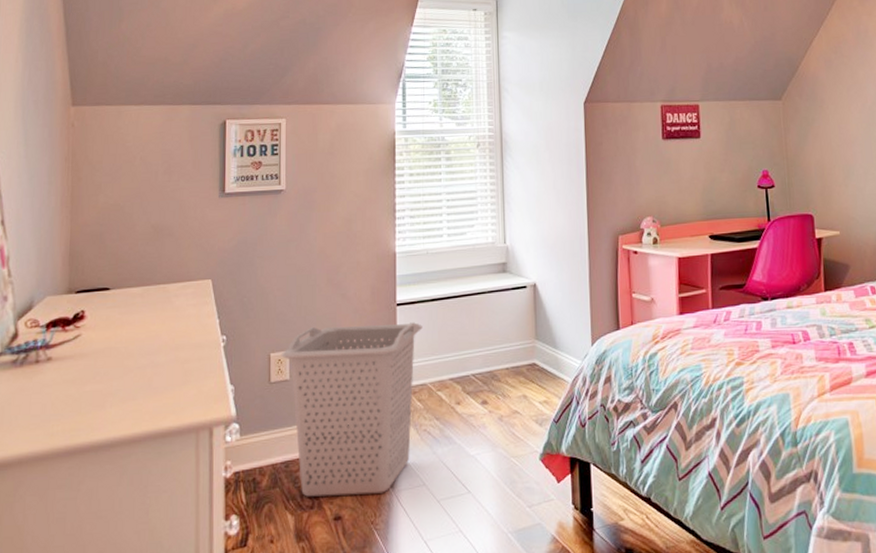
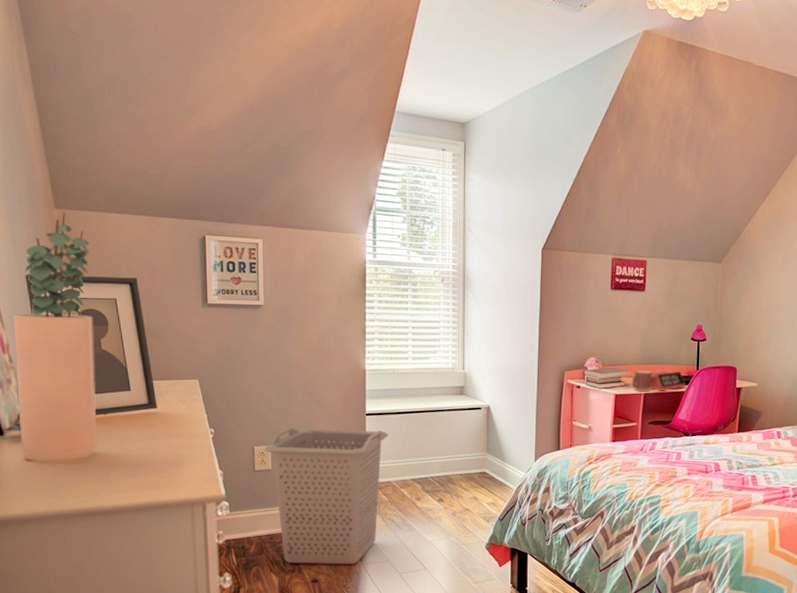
vase: none [10,108,105,391] -> present [13,211,97,462]
picture frame: none [34,171,165,331] -> present [25,274,157,416]
books: none [641,226,694,253] -> present [584,367,631,389]
mug: none [695,226,719,252] -> present [632,370,652,392]
alarm clock: none [716,224,758,249] -> present [650,371,686,390]

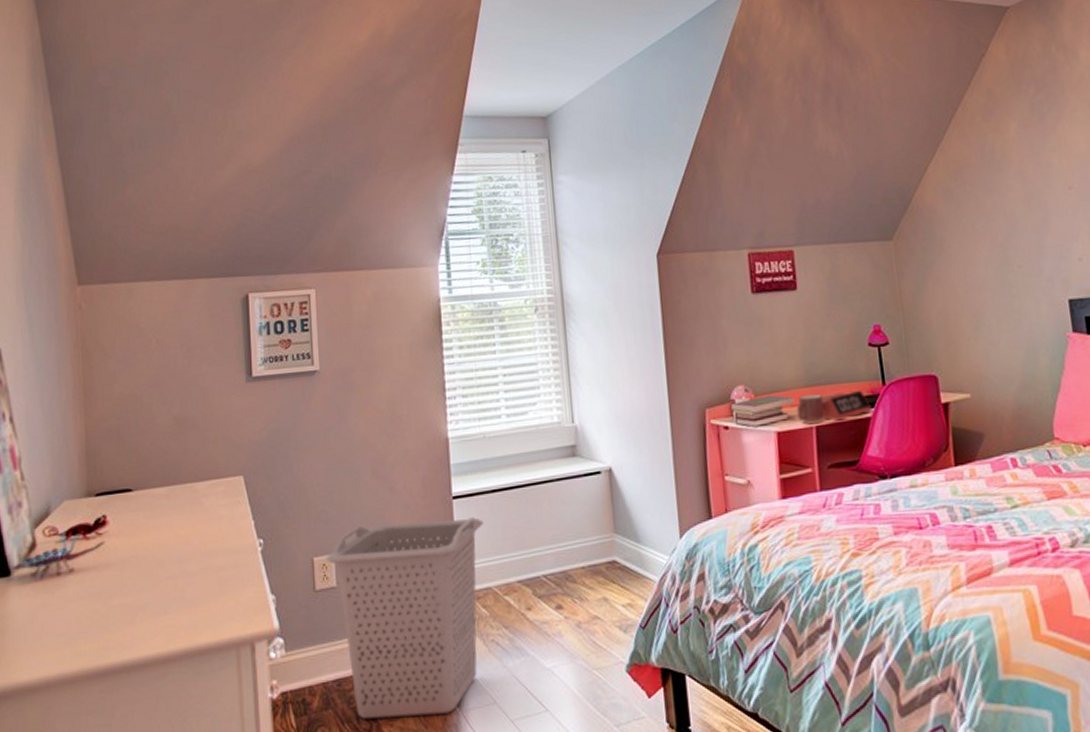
vase: present [13,211,97,462] -> none [27,287,121,607]
picture frame: present [25,274,157,416] -> none [42,356,194,538]

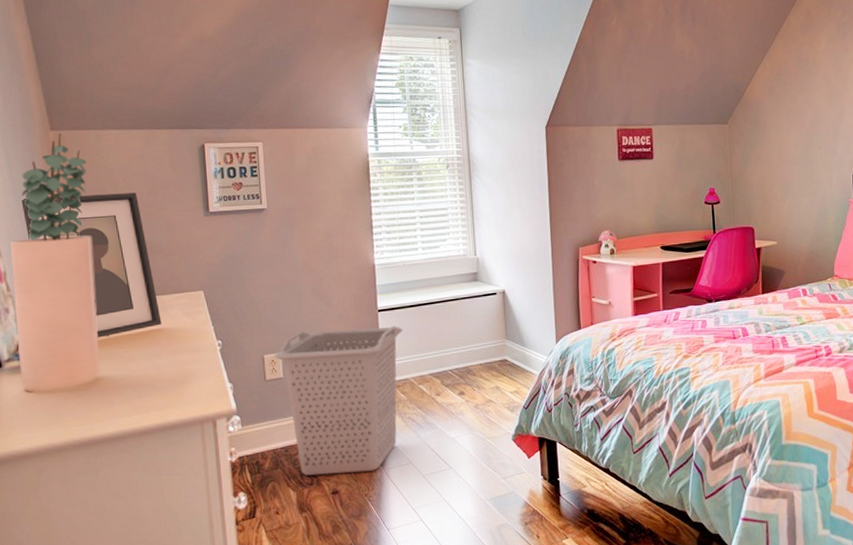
vase: none [27,287,121,607] -> present [9,132,100,393]
picture frame: none [42,356,194,538] -> present [21,192,162,338]
books: present [731,394,794,428] -> none [599,238,647,263]
mug: present [796,394,825,425] -> none [648,238,669,261]
alarm clock: present [821,389,872,420] -> none [667,236,704,258]

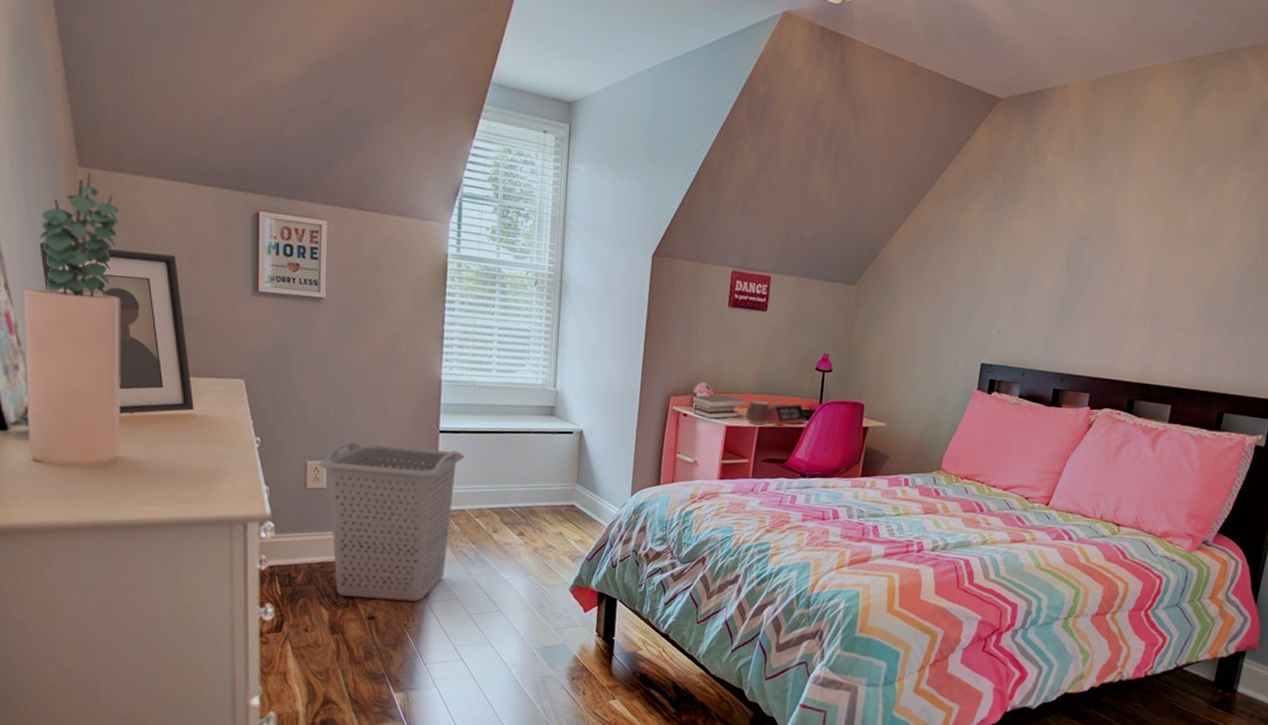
books: none [599,238,647,263] -> present [693,394,746,420]
mug: none [648,238,669,261] -> present [745,399,769,425]
alarm clock: none [667,236,704,258] -> present [766,403,807,425]

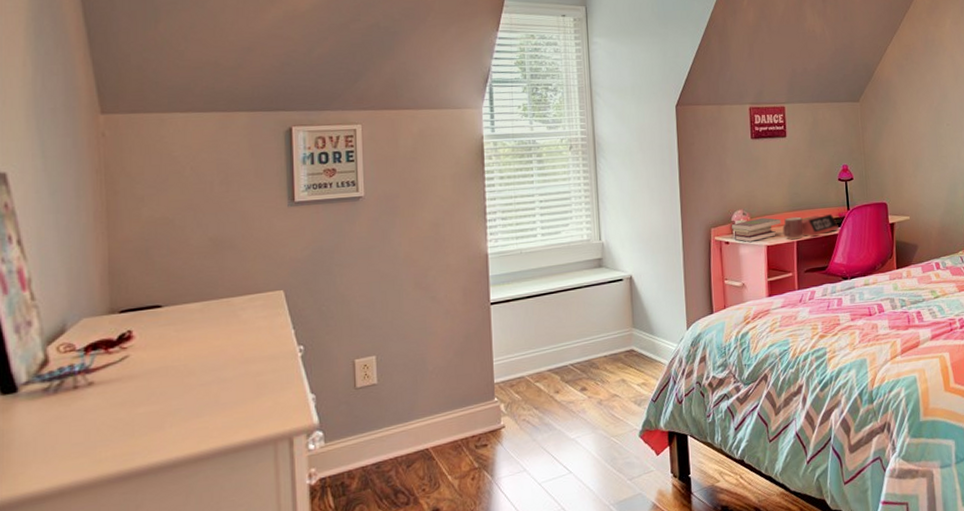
vase: present [23,171,120,465] -> none [38,116,148,420]
picture frame: present [39,242,194,415] -> none [57,182,230,351]
laundry basket: present [318,441,465,602] -> none [366,319,518,494]

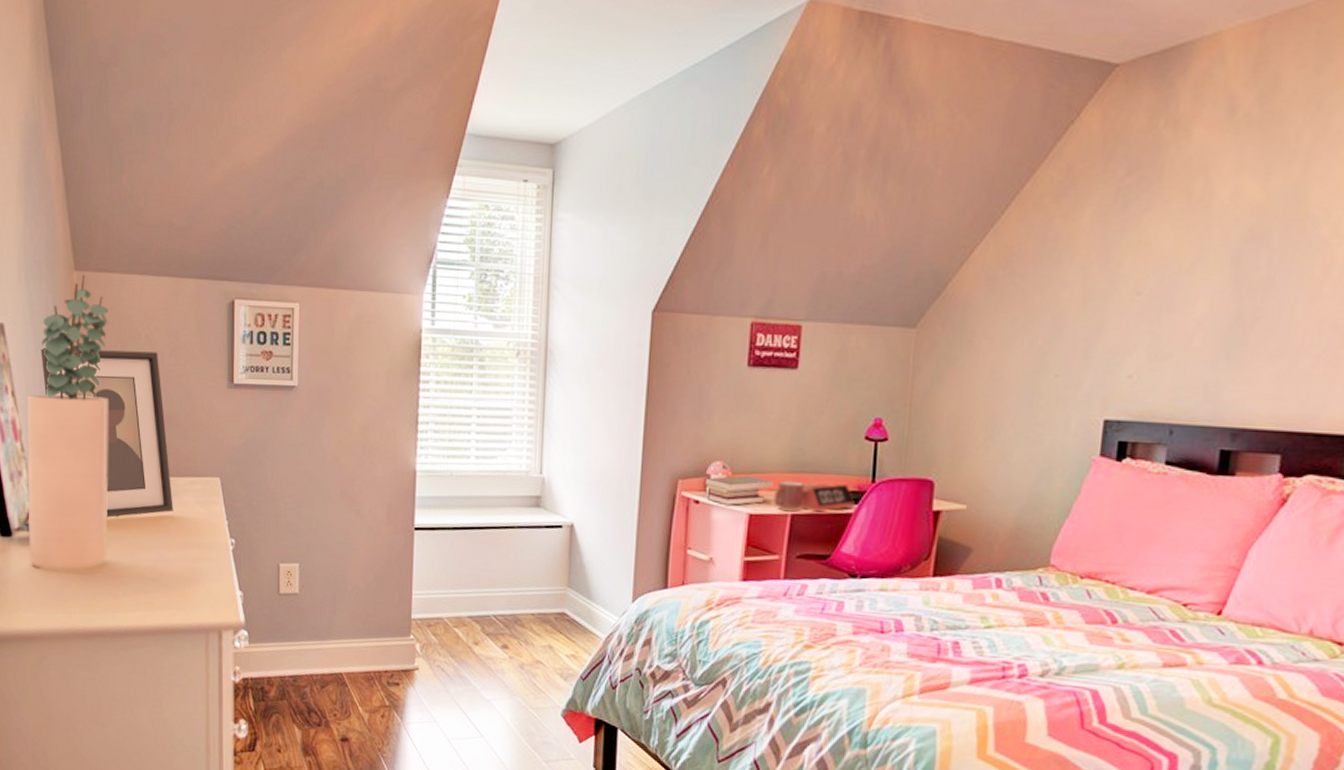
vase: none [38,116,148,420] -> present [27,274,109,571]
picture frame: none [57,182,230,351] -> present [41,348,173,518]

